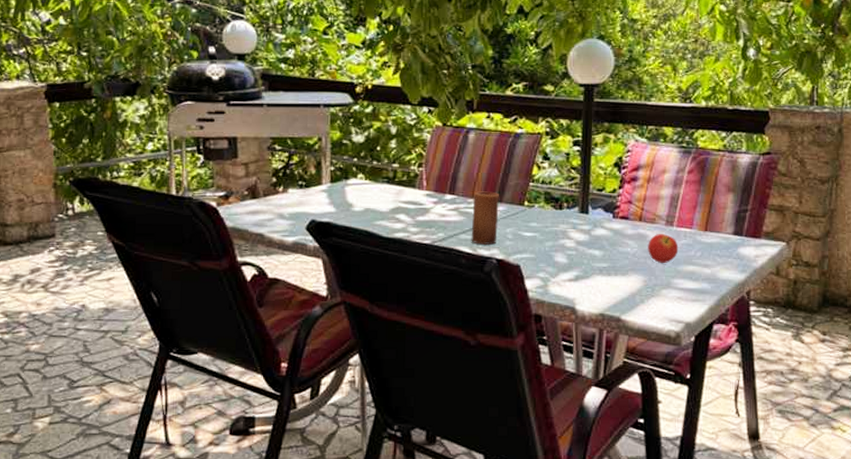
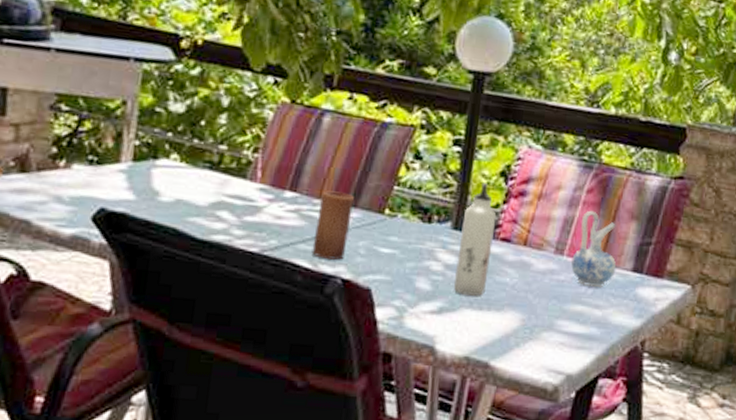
water bottle: none [585,173,615,265] -> present [453,183,497,296]
fruit: present [648,234,679,263] -> none [530,263,567,300]
ceramic pitcher: none [681,187,719,251] -> present [571,210,617,288]

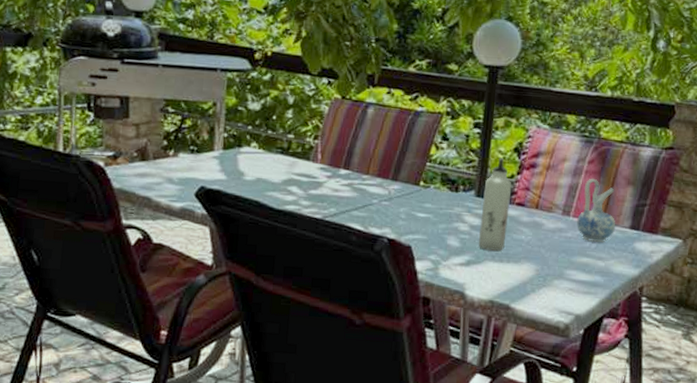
candle: present [312,190,354,261] -> none [363,168,395,224]

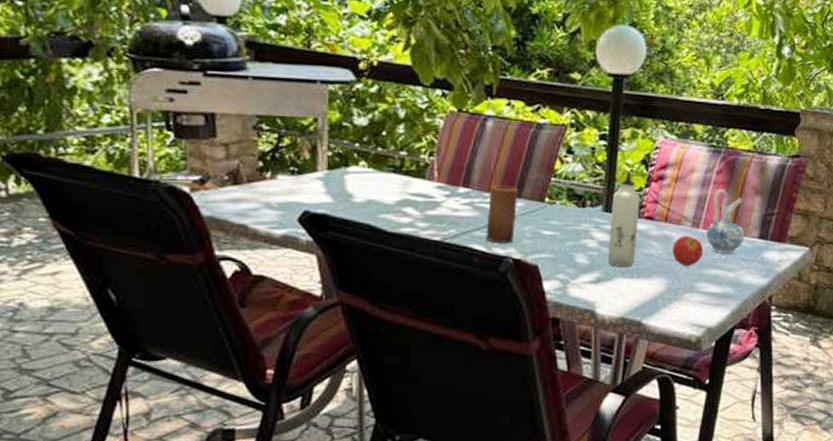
candle: none [363,168,395,224] -> present [486,185,518,244]
fruit: none [542,223,574,253] -> present [672,236,704,266]

